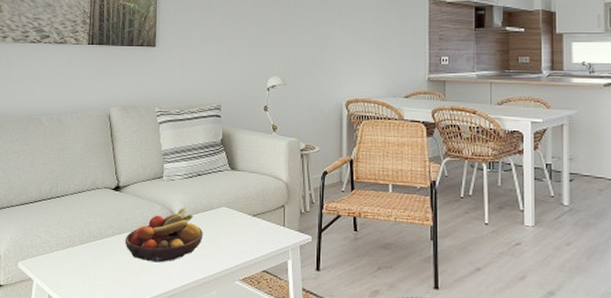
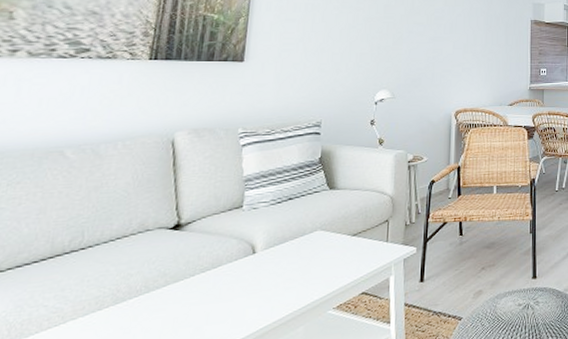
fruit bowl: present [125,208,203,263] -> none [182,238,292,309]

